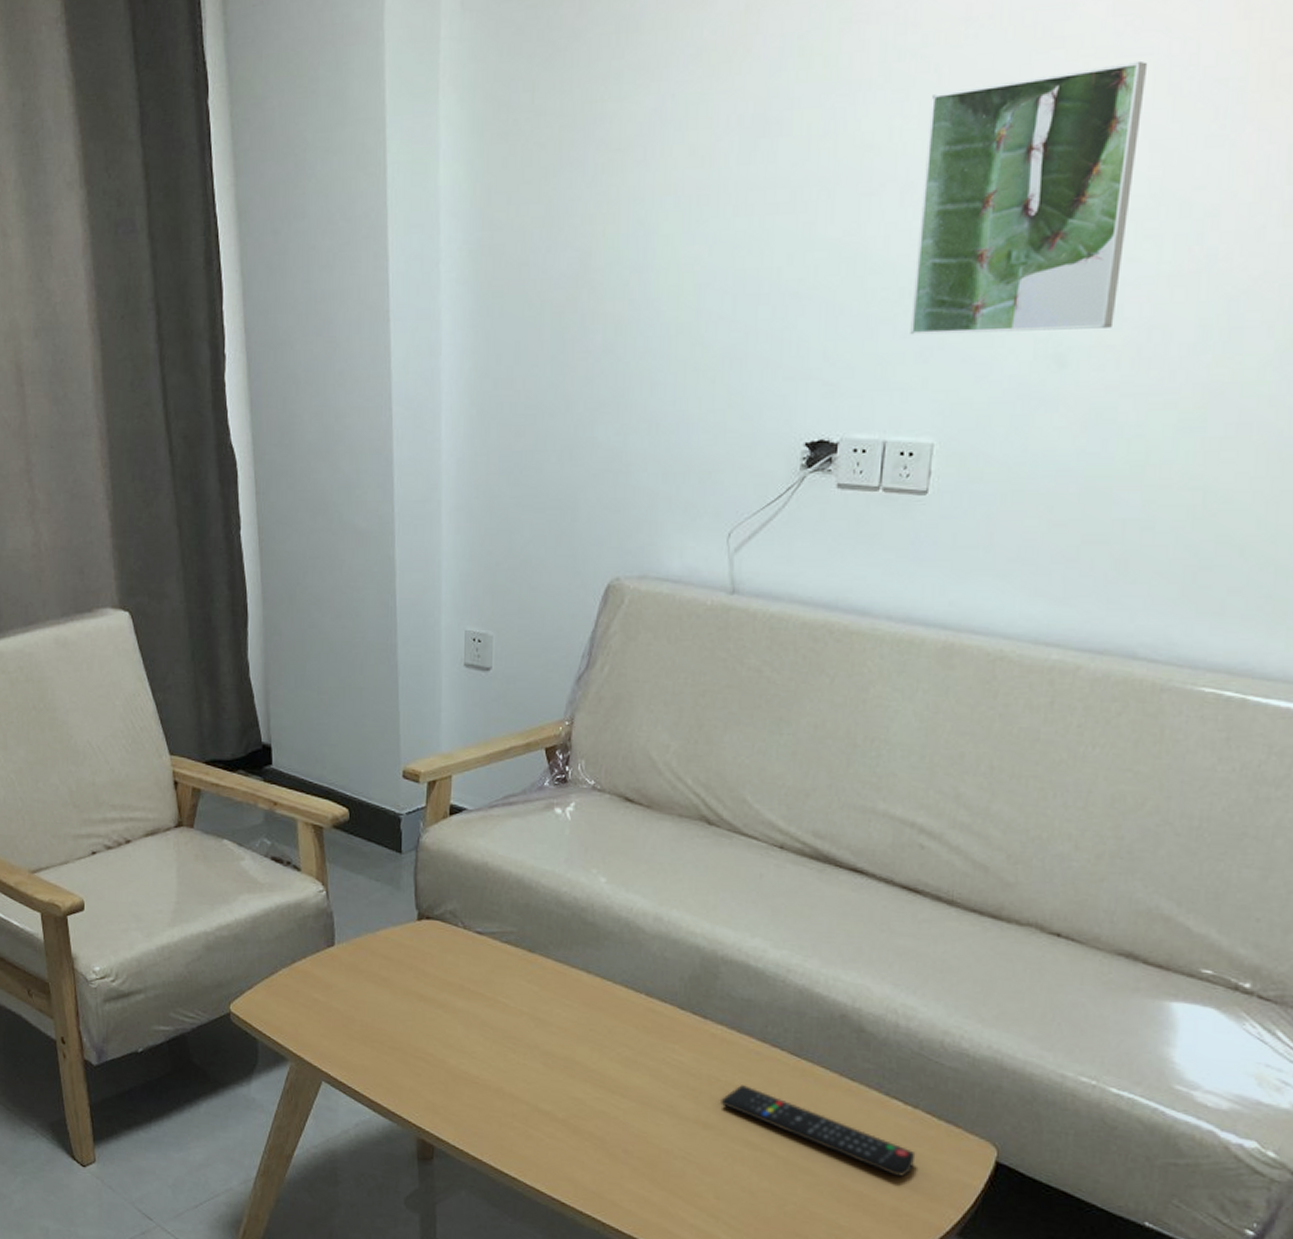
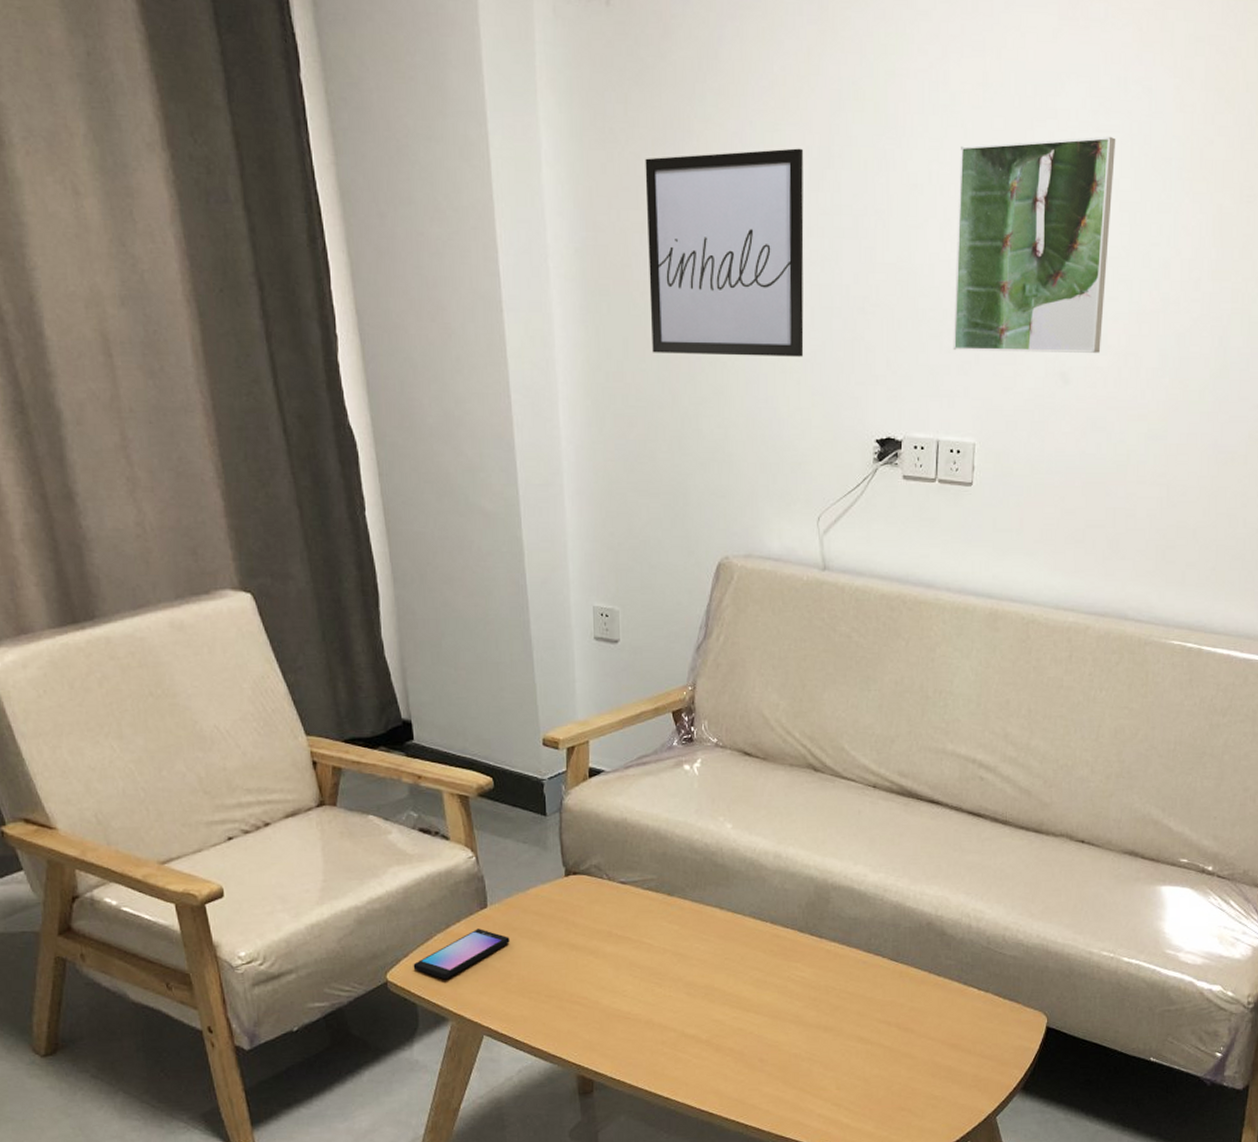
smartphone: none [256,967,355,1018] -> present [413,928,510,980]
wall art: none [546,118,733,356] -> present [645,148,804,357]
remote control: present [719,1085,916,1177] -> none [836,991,989,1049]

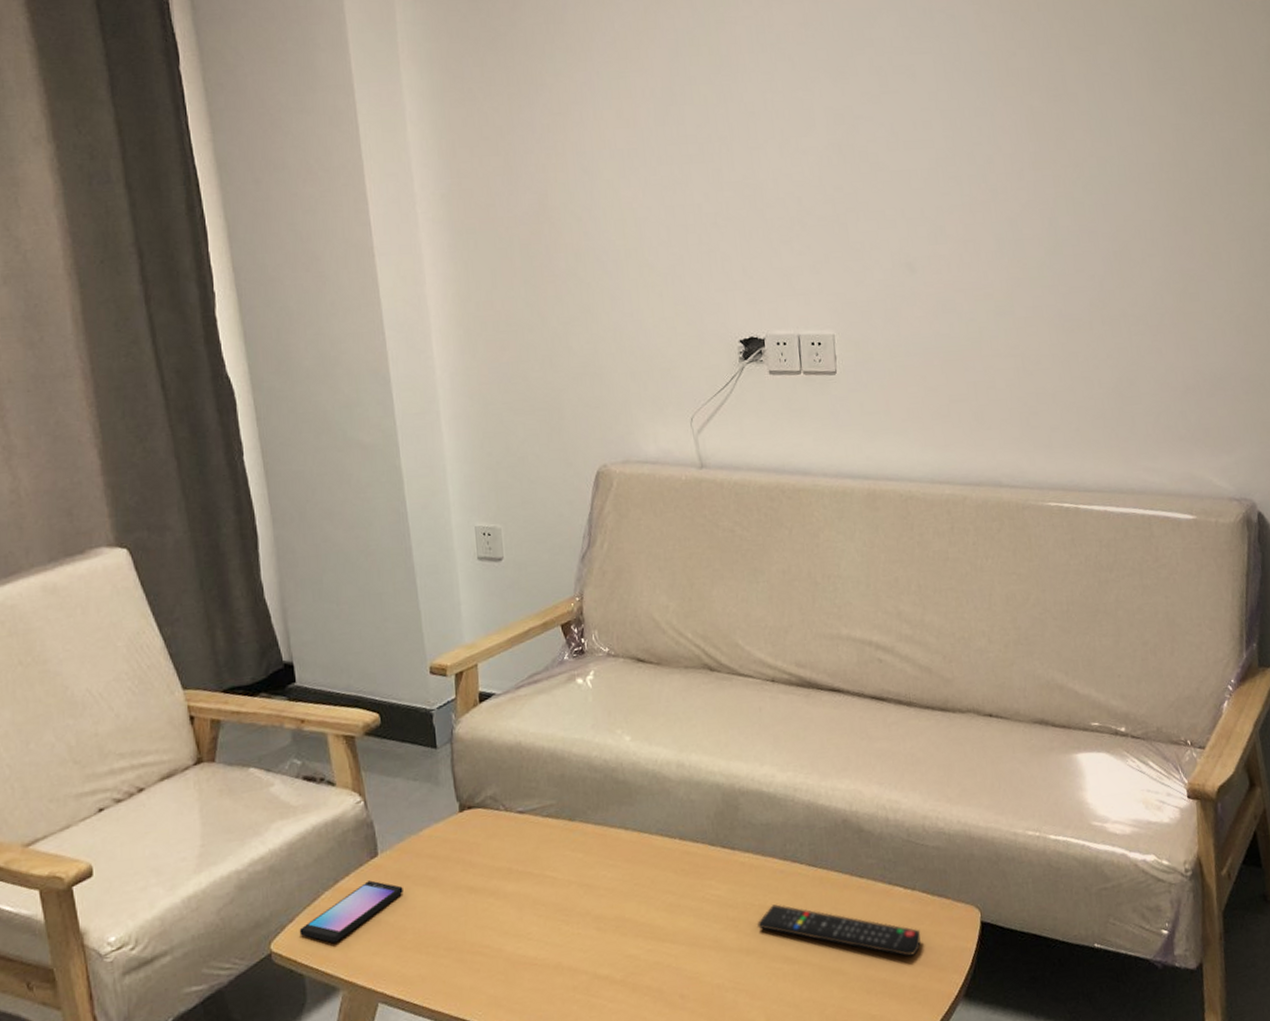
wall art: present [645,148,804,357] -> none [502,90,664,281]
remote control: none [836,991,989,1049] -> present [756,904,921,956]
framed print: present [953,136,1116,353] -> none [790,57,941,253]

